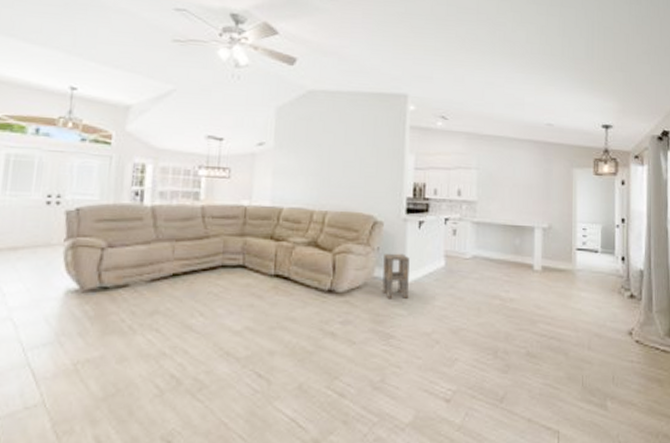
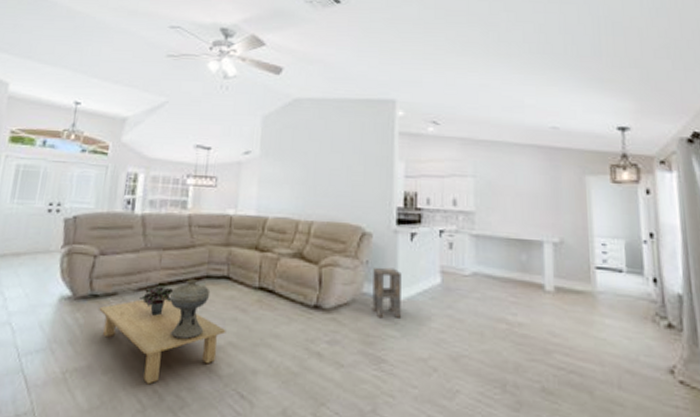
coffee table: none [110,287,243,370] -> present [99,297,226,385]
potted plant: none [153,275,187,305] -> present [140,285,173,316]
vessel: none [183,269,226,327] -> present [169,279,211,340]

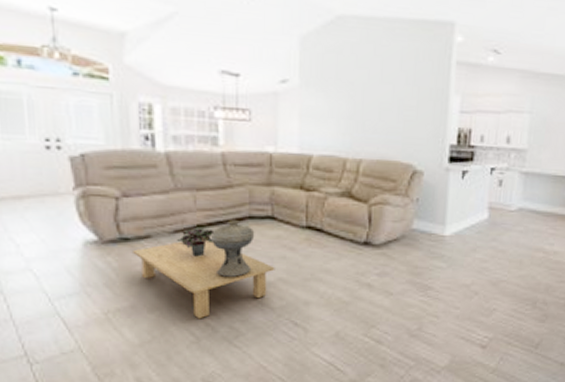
side table: present [372,267,402,318] -> none [421,204,451,251]

